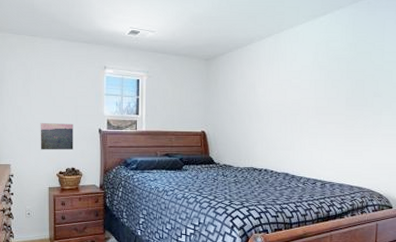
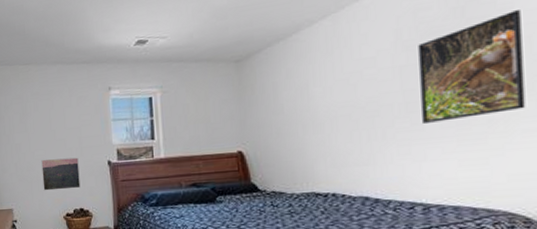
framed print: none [326,52,388,123] -> present [418,10,526,123]

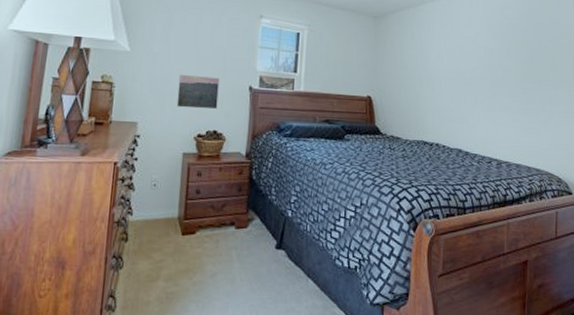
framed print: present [418,10,526,123] -> none [501,24,562,97]

